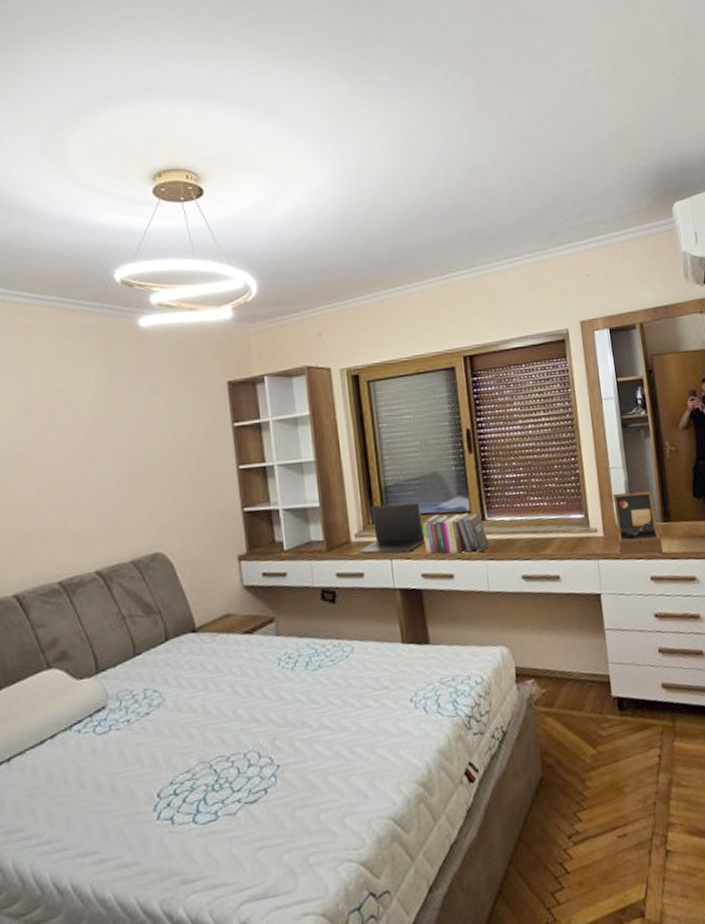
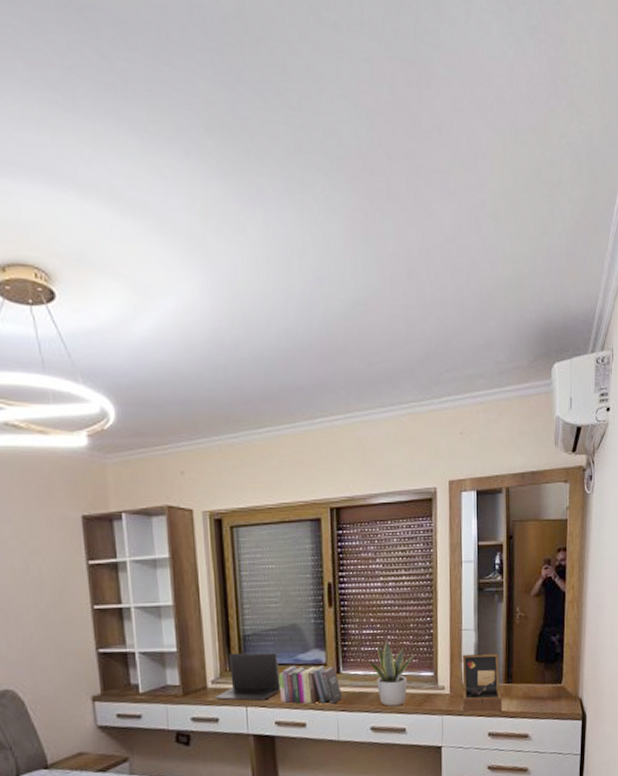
potted plant: none [512,482,564,553] -> present [367,639,416,707]

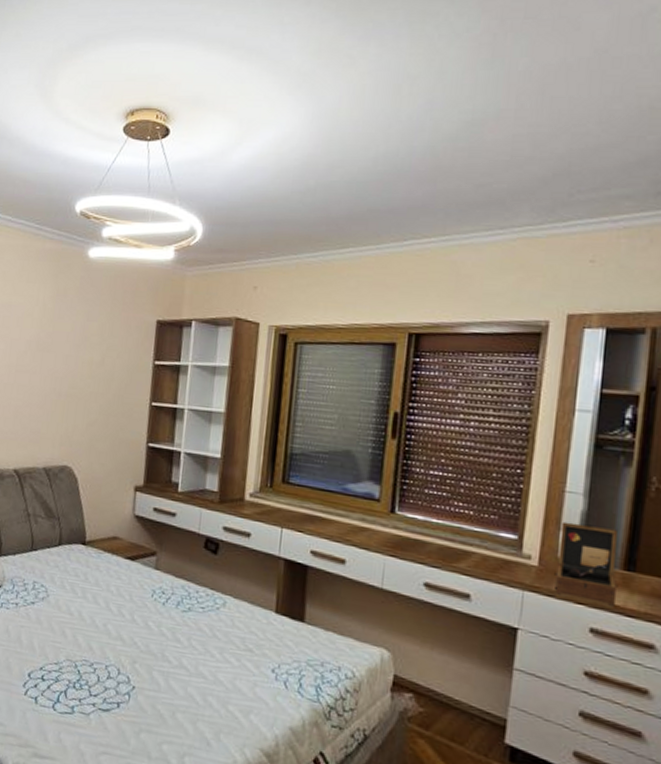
laptop computer: present [215,652,280,702] -> none [251,469,325,526]
books: present [278,665,342,704] -> none [320,494,394,546]
potted plant: present [367,639,416,707] -> none [429,485,496,566]

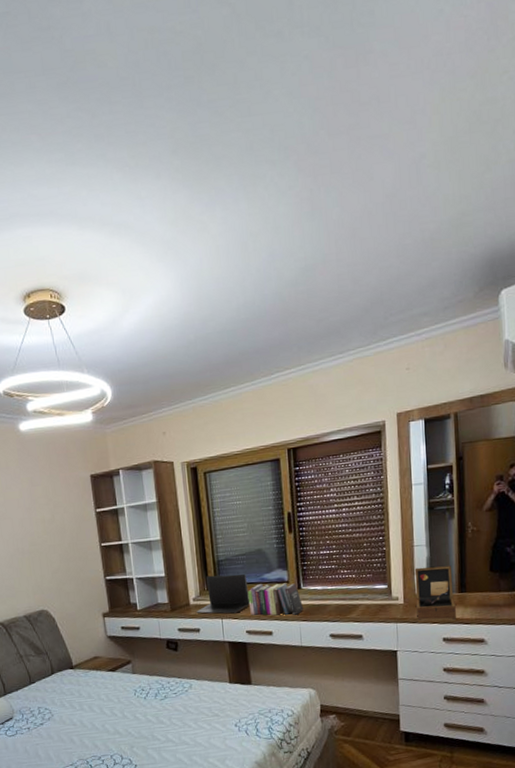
laptop computer: none [251,469,325,526] -> present [196,573,250,615]
books: none [320,494,394,546] -> present [247,583,303,616]

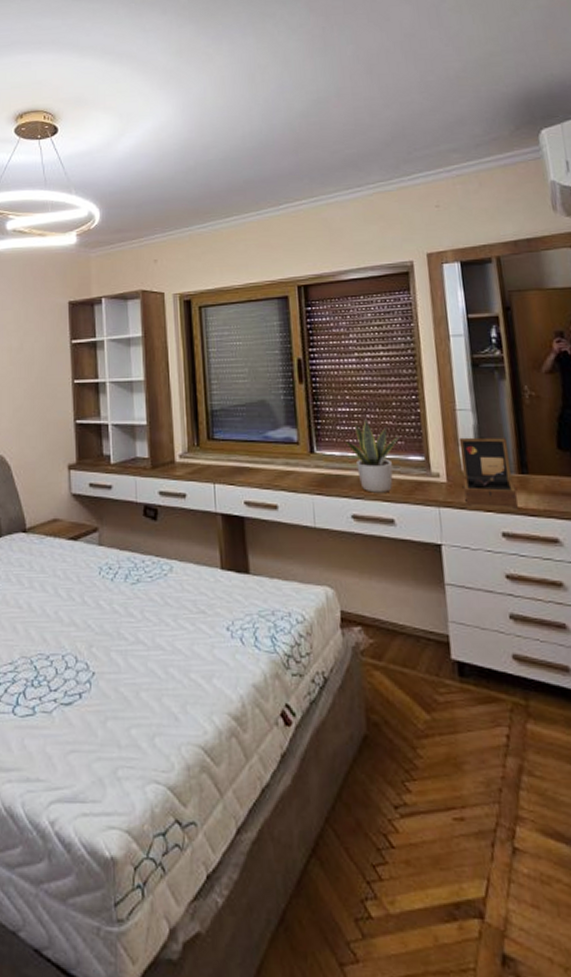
laptop computer: present [196,573,250,615] -> none [183,428,249,479]
books: present [247,583,303,616] -> none [247,443,317,486]
potted plant: none [324,557,370,616] -> present [343,418,402,493]

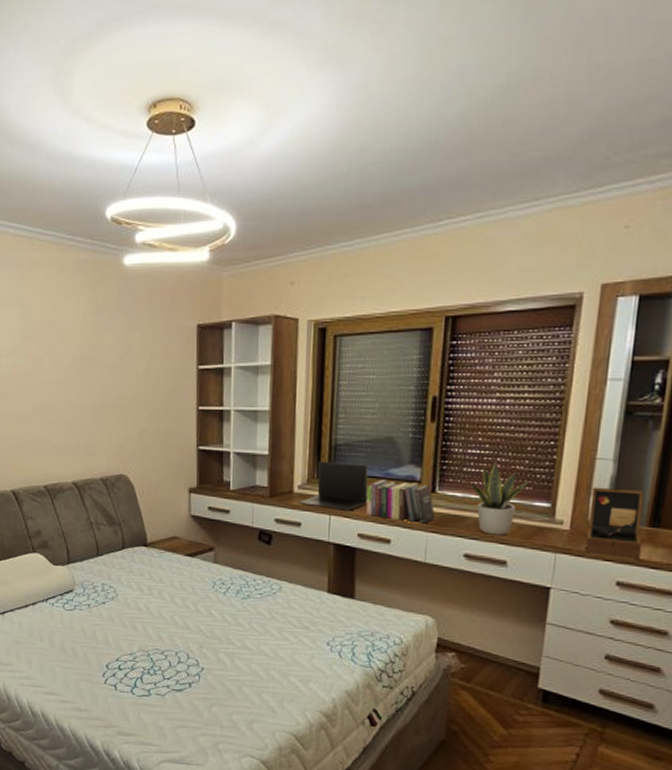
laptop computer: none [183,428,249,479] -> present [300,461,369,512]
books: none [247,443,317,486] -> present [366,480,435,524]

